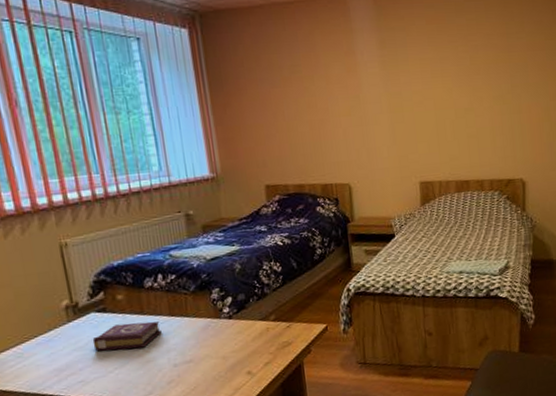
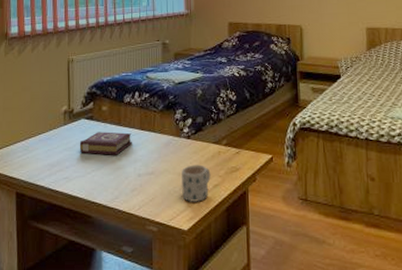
mug: none [226,344,261,385] -> present [182,164,211,202]

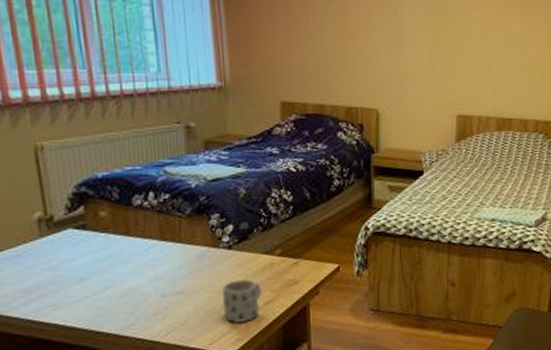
book: present [79,131,132,155] -> none [68,244,150,274]

